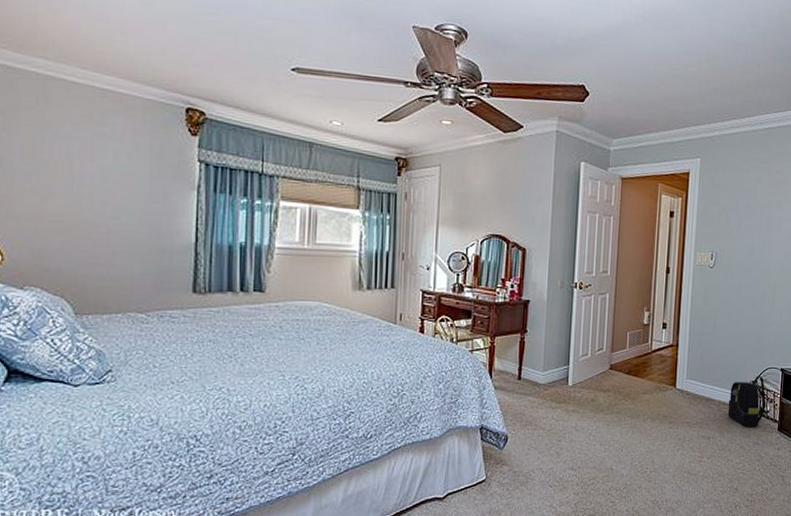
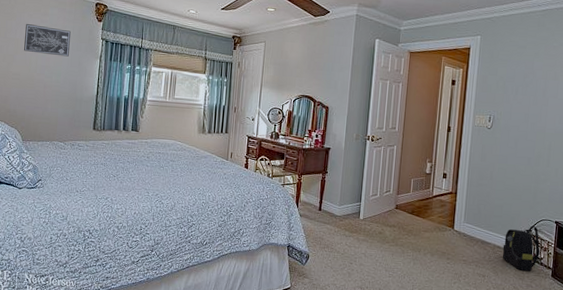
wall art: none [68,136,147,187] -> present [24,23,71,57]

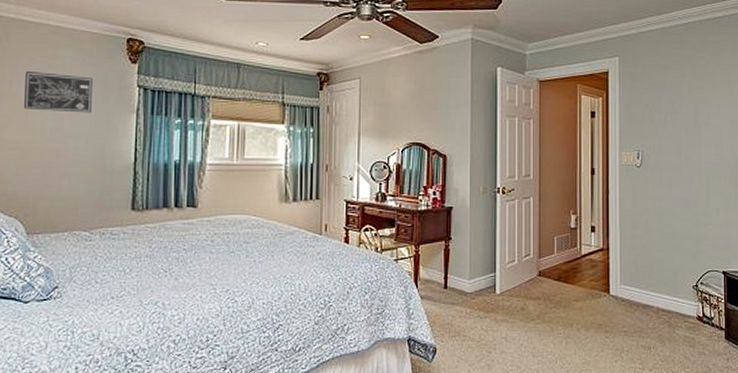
backpack: present [502,225,540,271] -> none [667,279,710,336]

